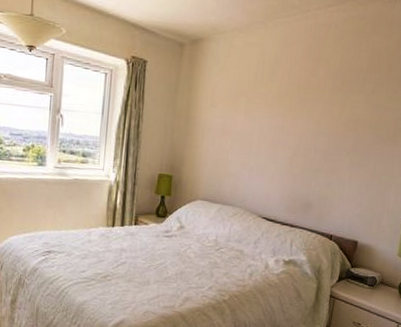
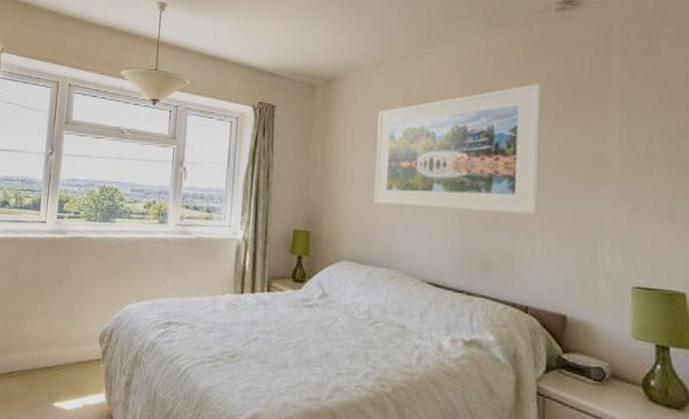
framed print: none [227,57,367,166] -> present [374,84,542,215]

